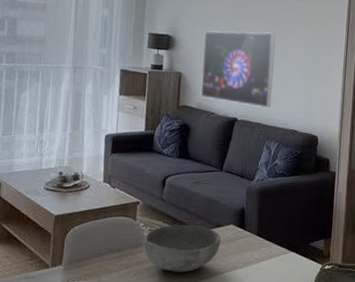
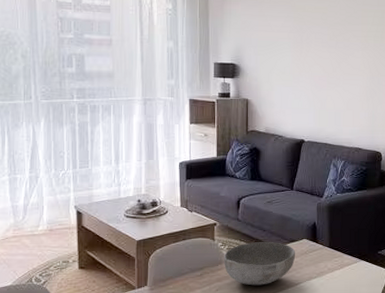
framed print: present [200,30,276,109] -> none [267,55,337,129]

